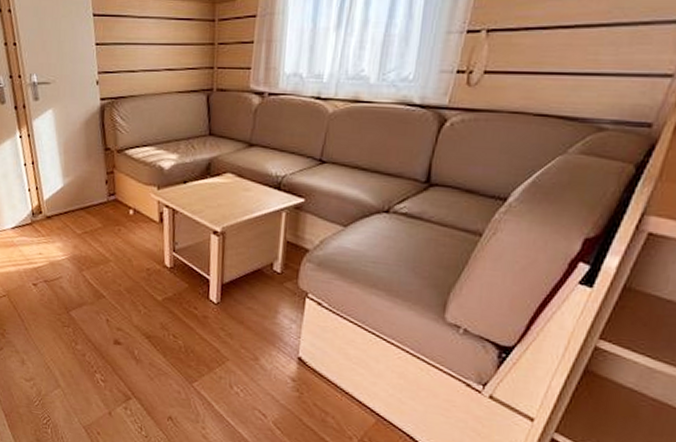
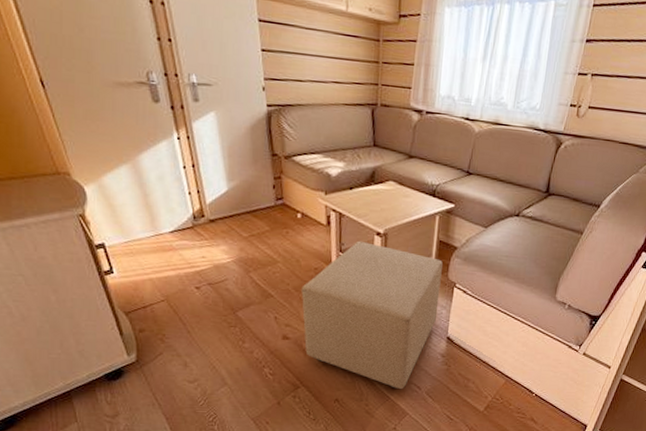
ottoman: none [133,239,291,414] -> present [301,240,443,389]

